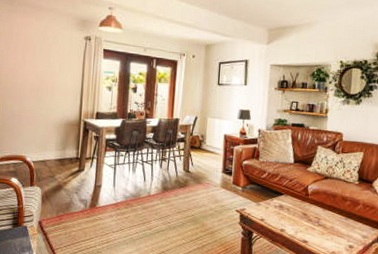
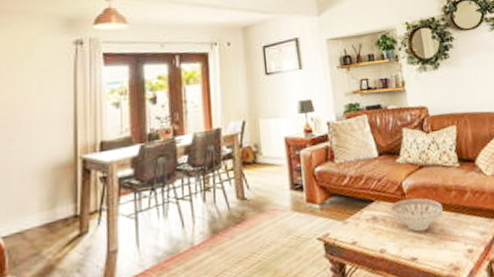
decorative bowl: none [294,198,336,224] -> present [390,198,443,232]

